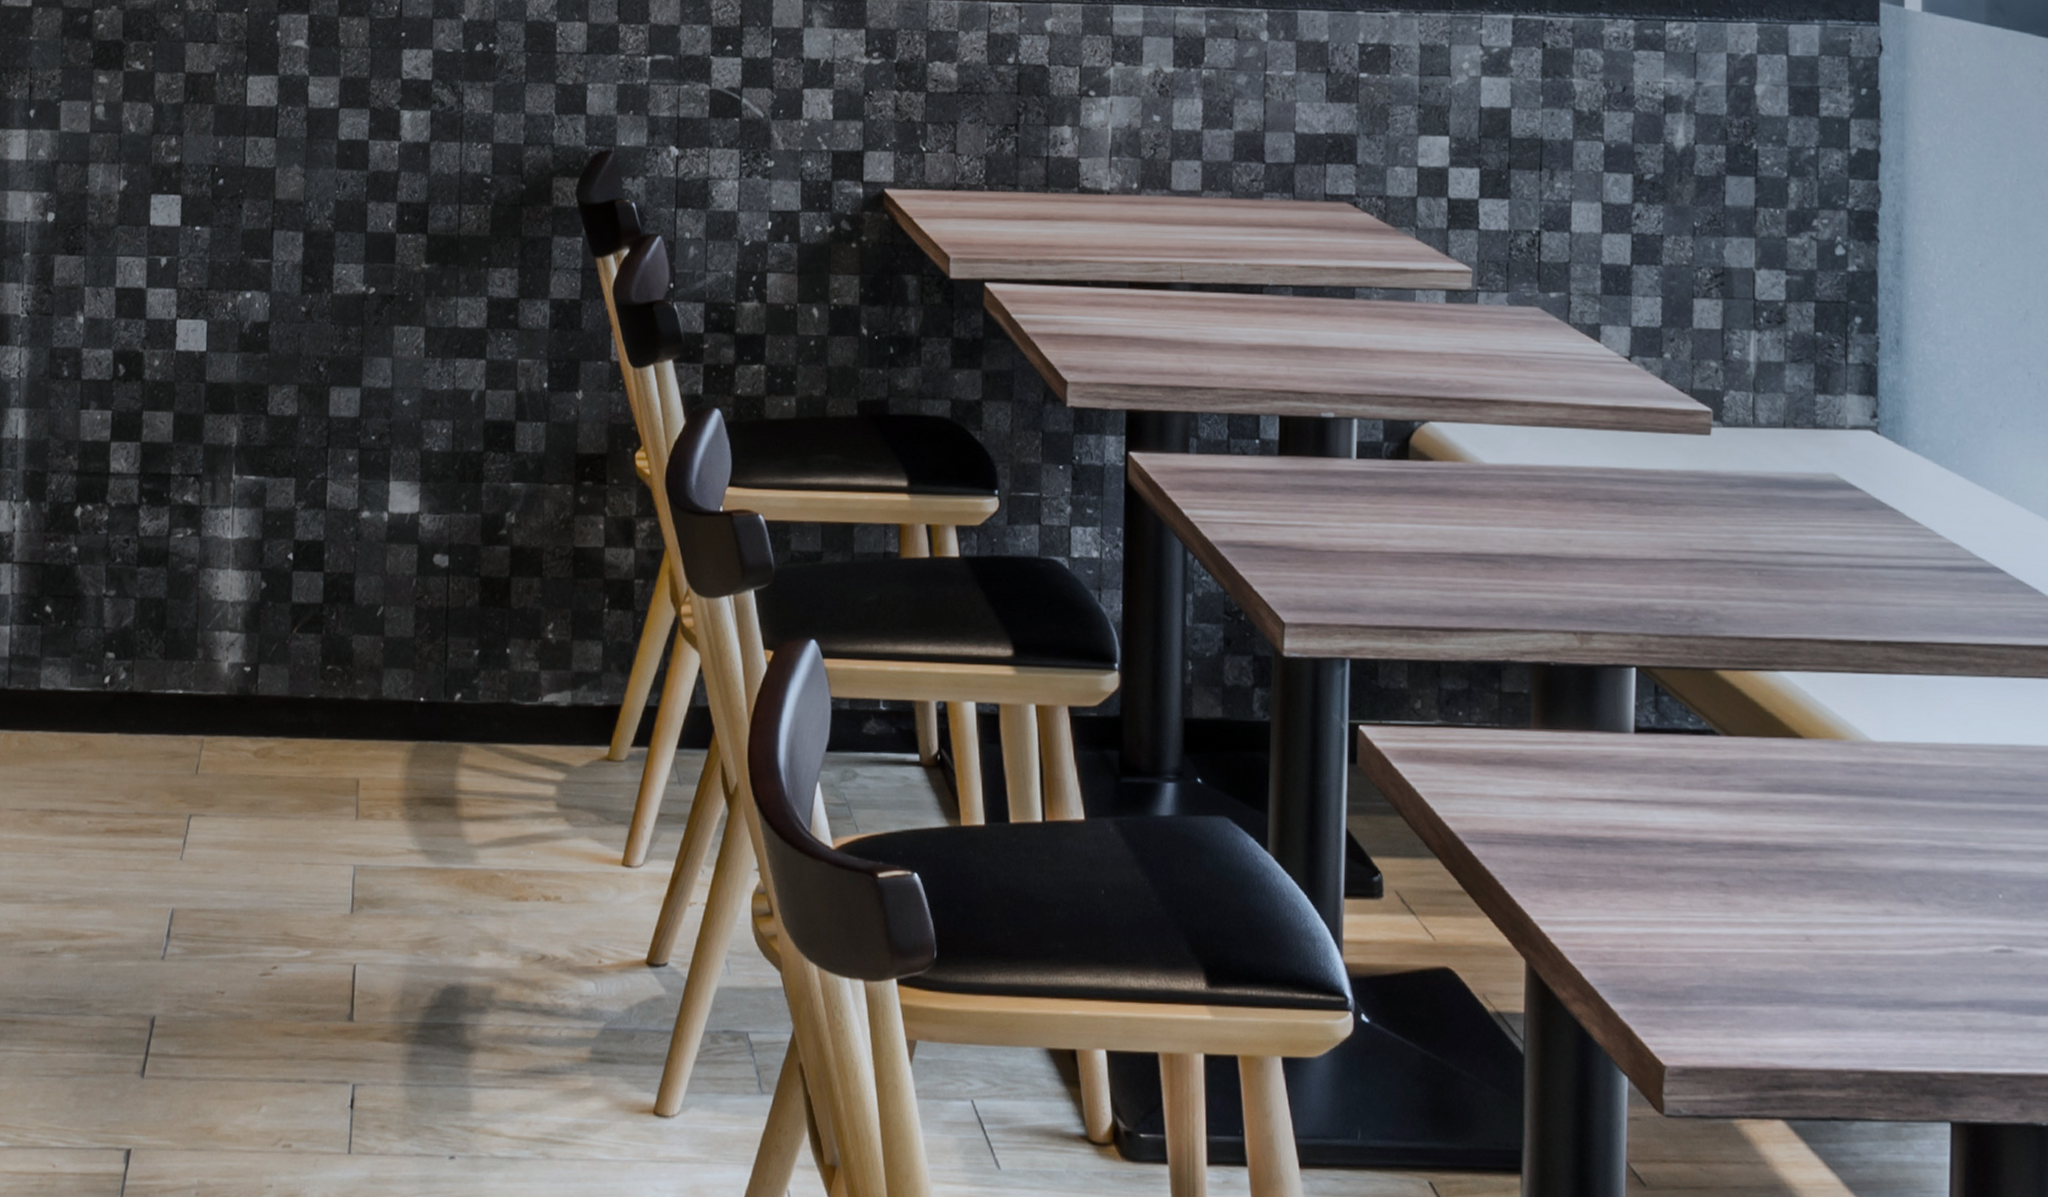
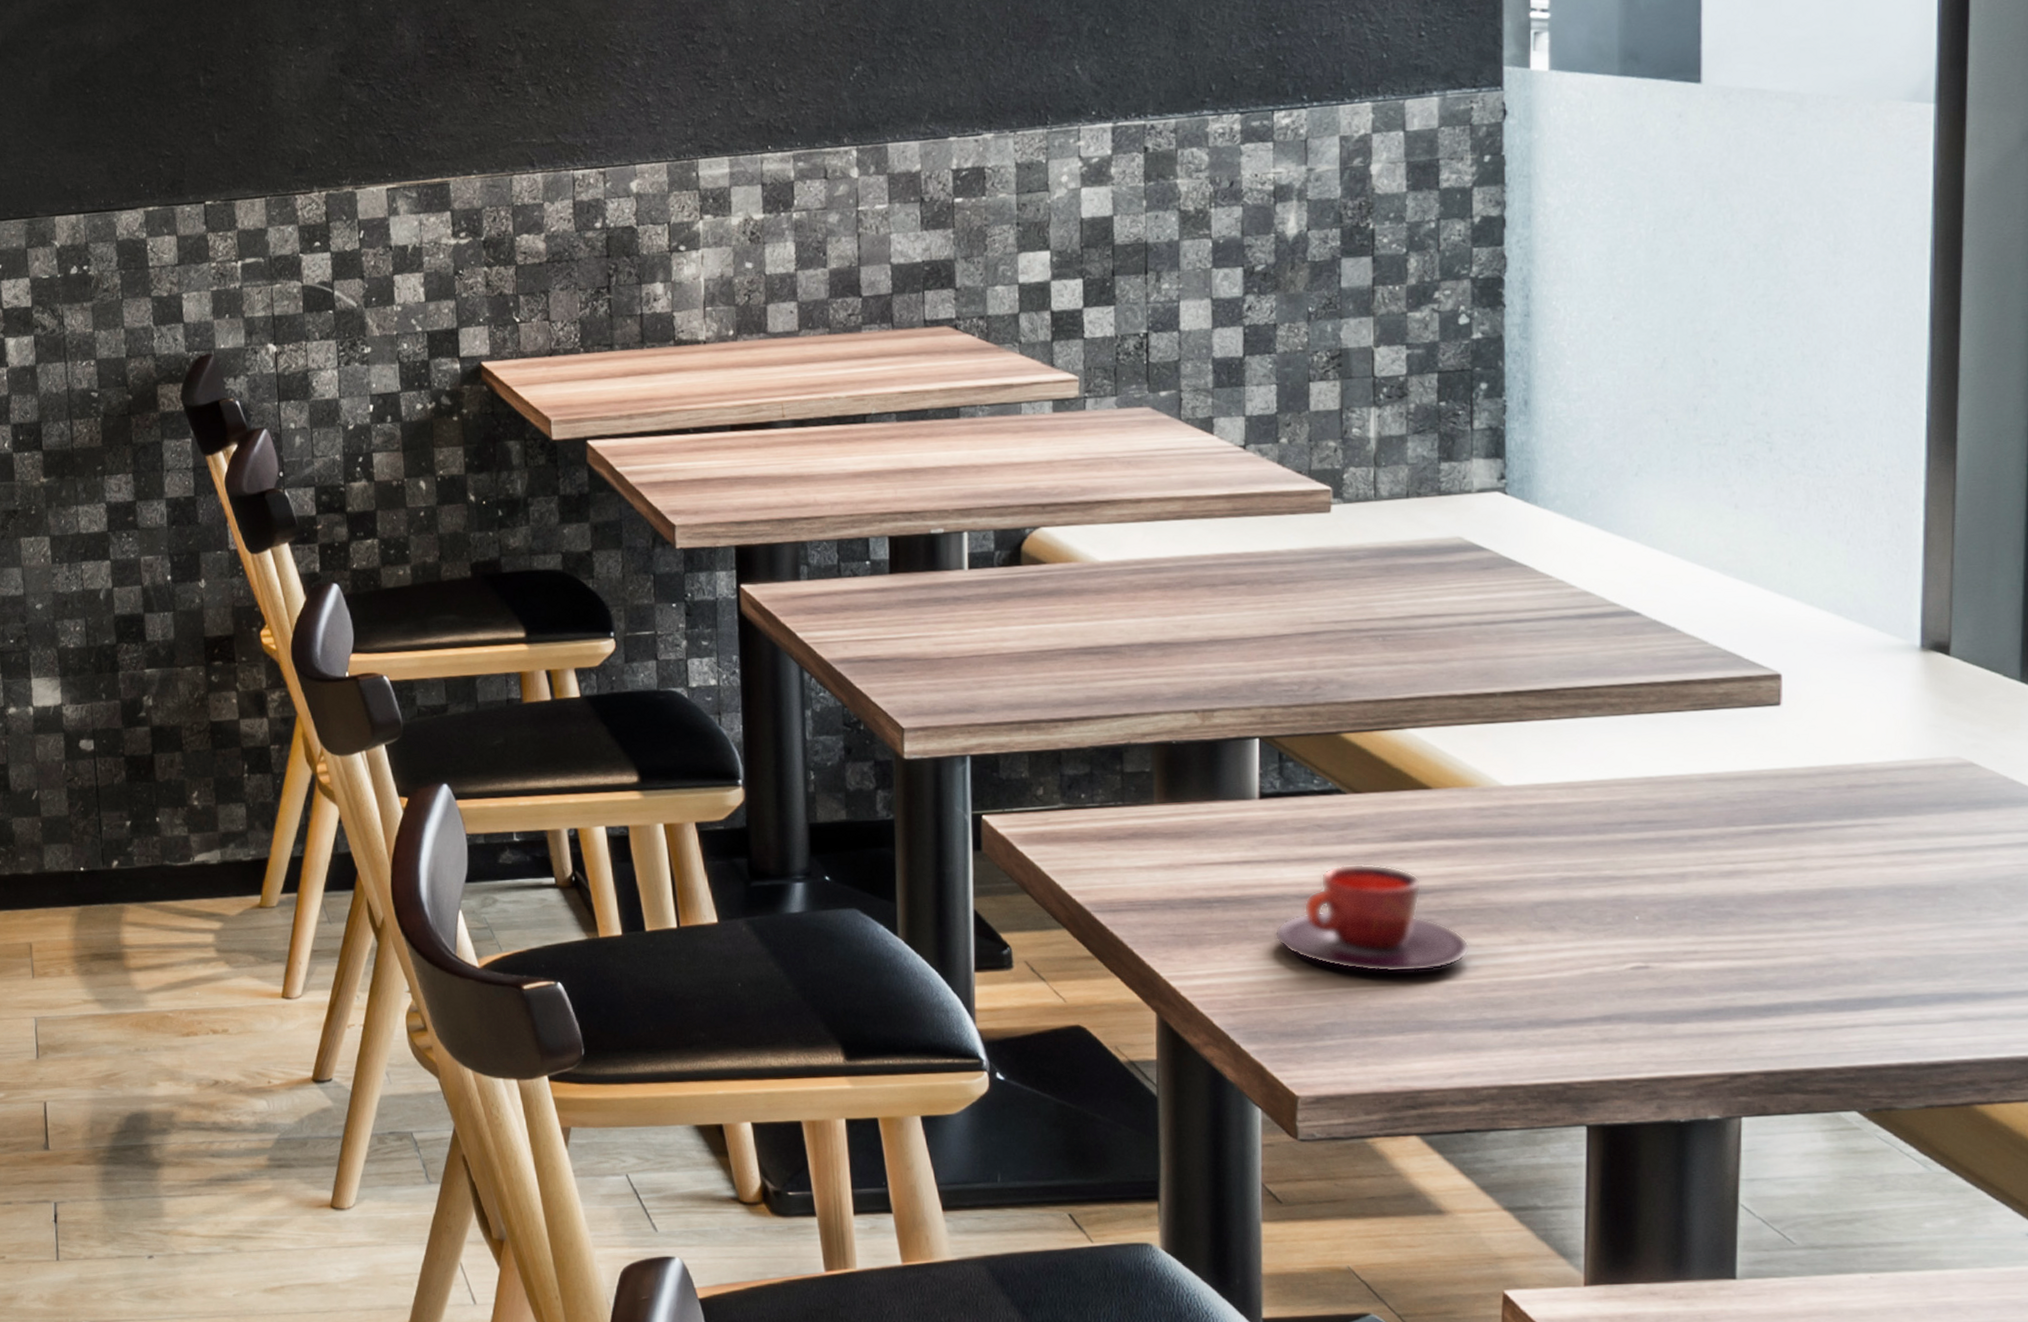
teacup: none [1646,812,1838,936] -> present [1274,863,1470,973]

